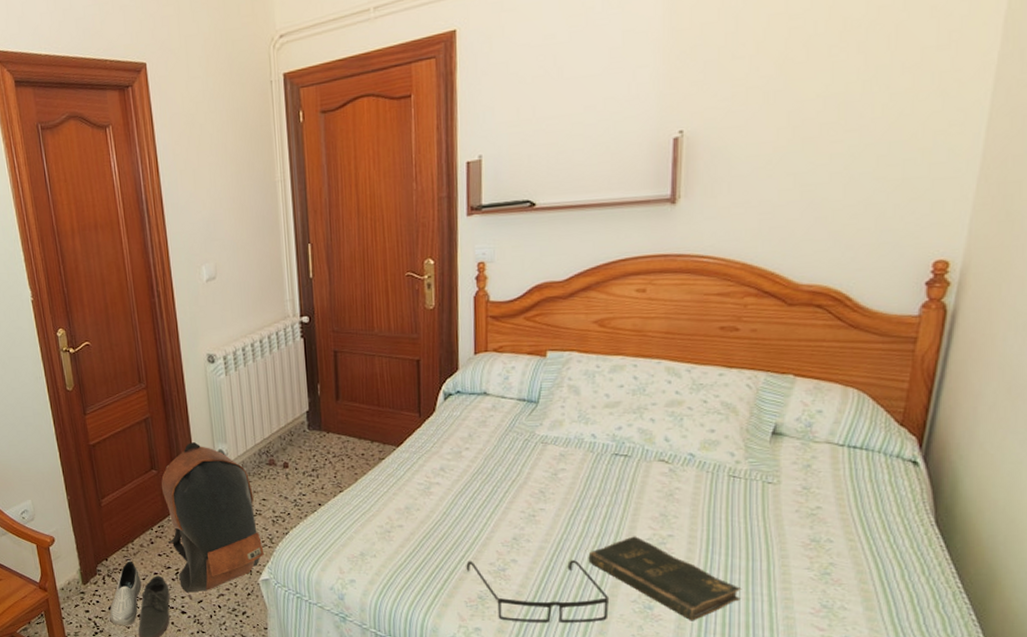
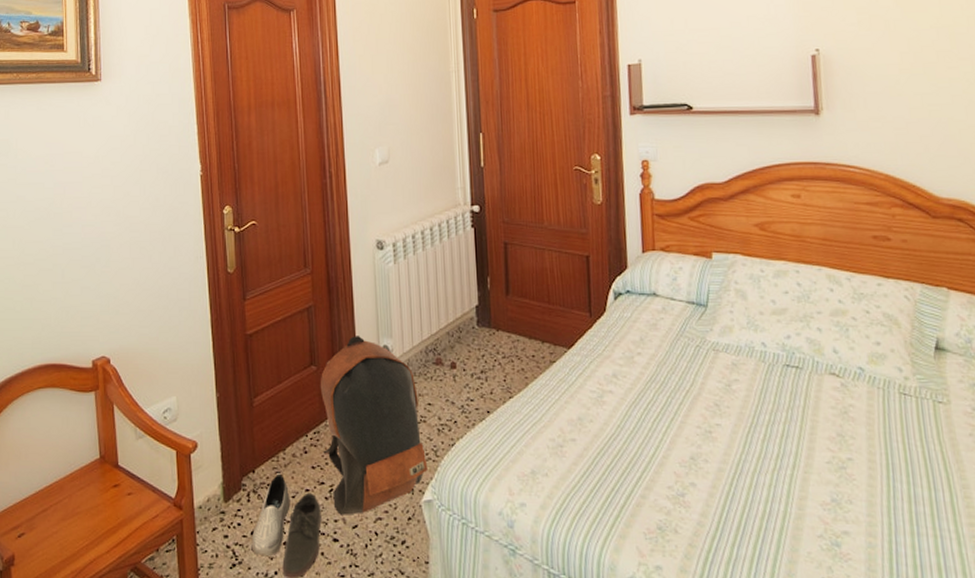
glasses: present [466,560,610,623] -> none [643,483,796,562]
bible: present [588,536,742,621] -> none [769,458,929,562]

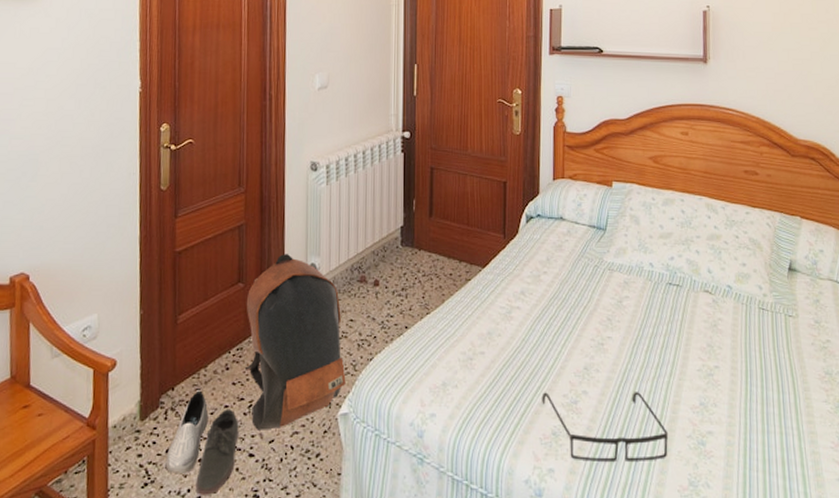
glasses: none [643,483,796,562] -> present [542,392,669,462]

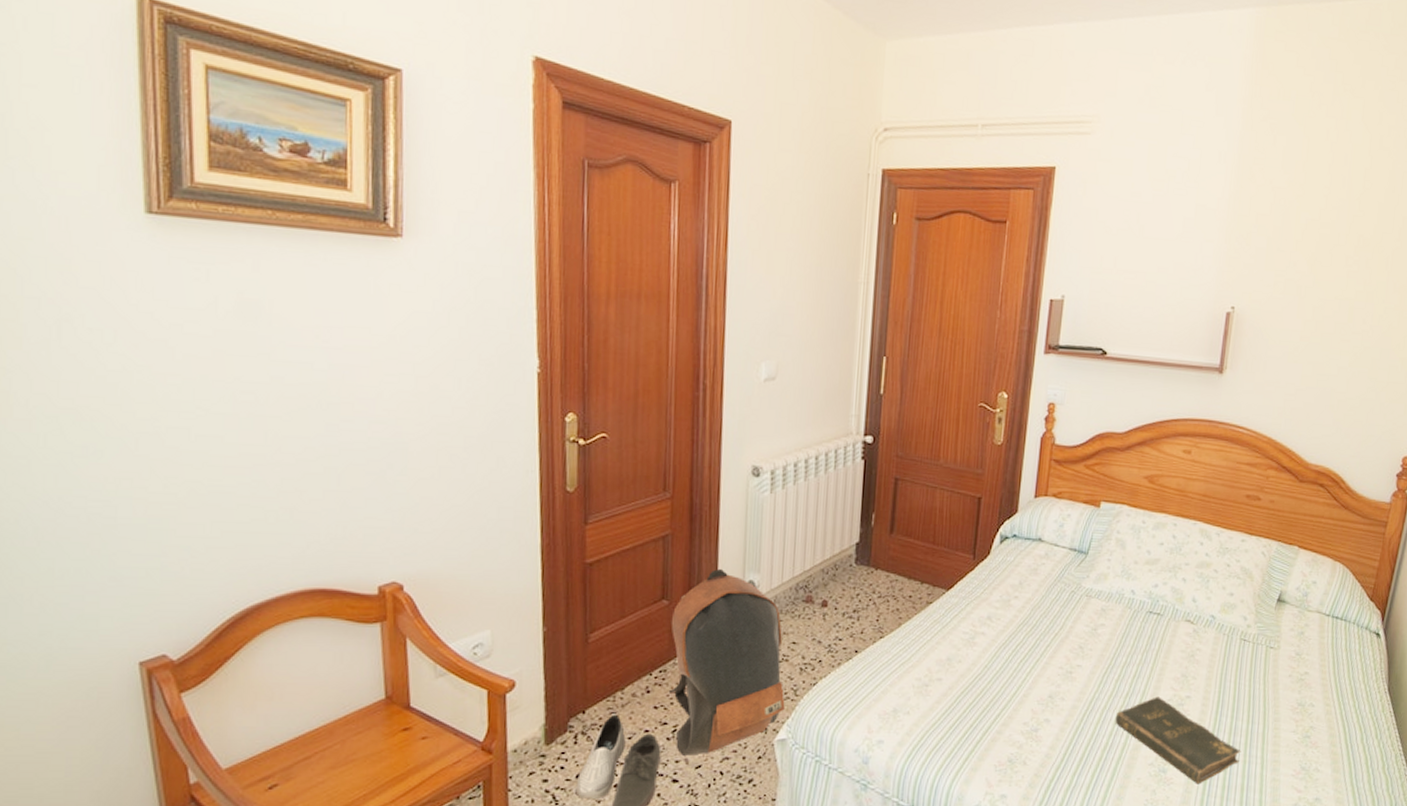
glasses: present [542,392,669,462] -> none [1000,720,1130,788]
bible: none [649,367,776,458] -> present [1115,696,1241,784]

